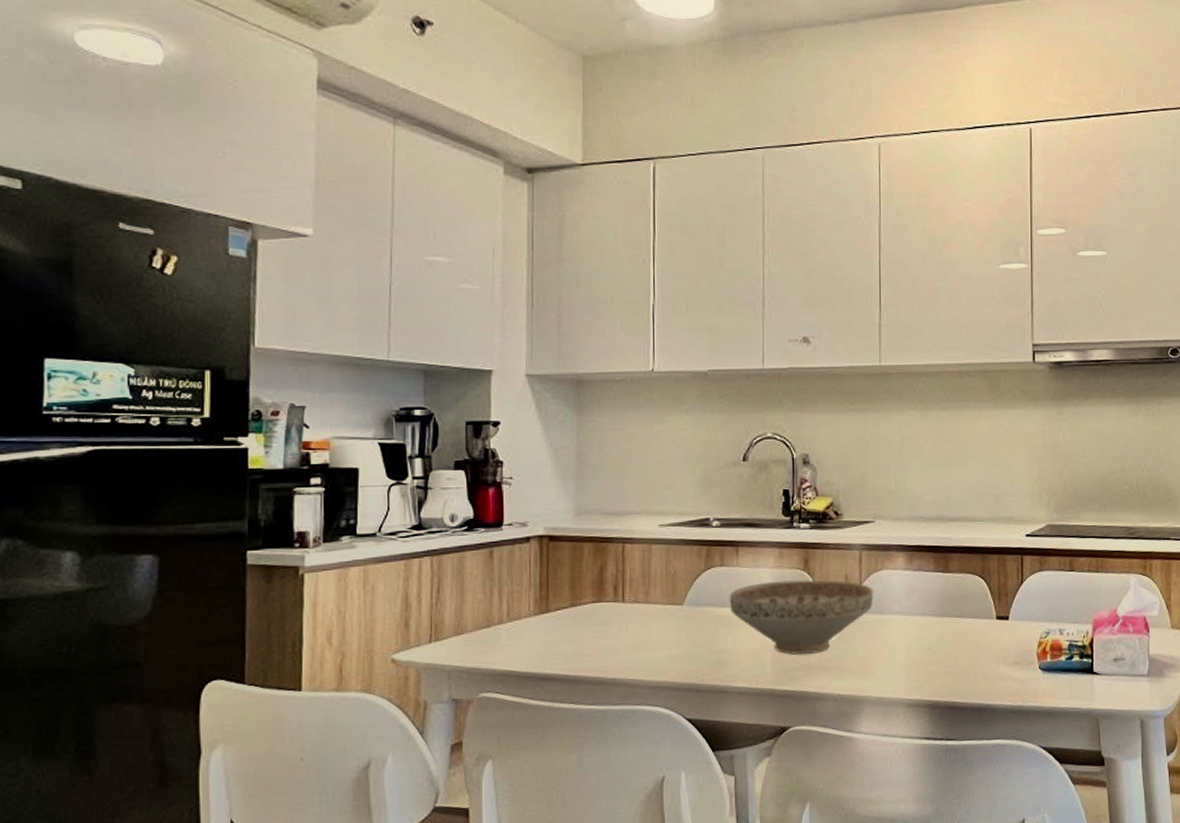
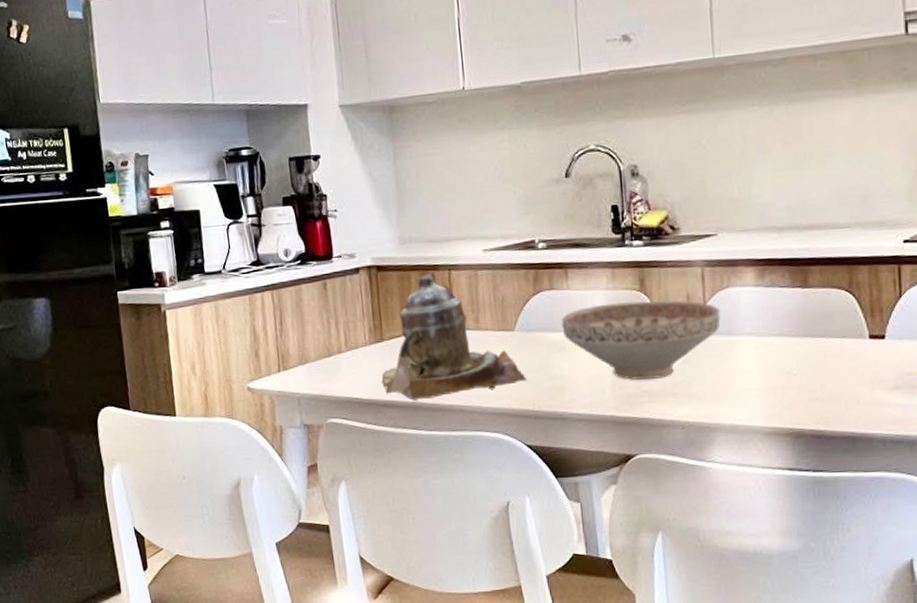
teapot: none [544,545,692,674] -> present [382,273,527,401]

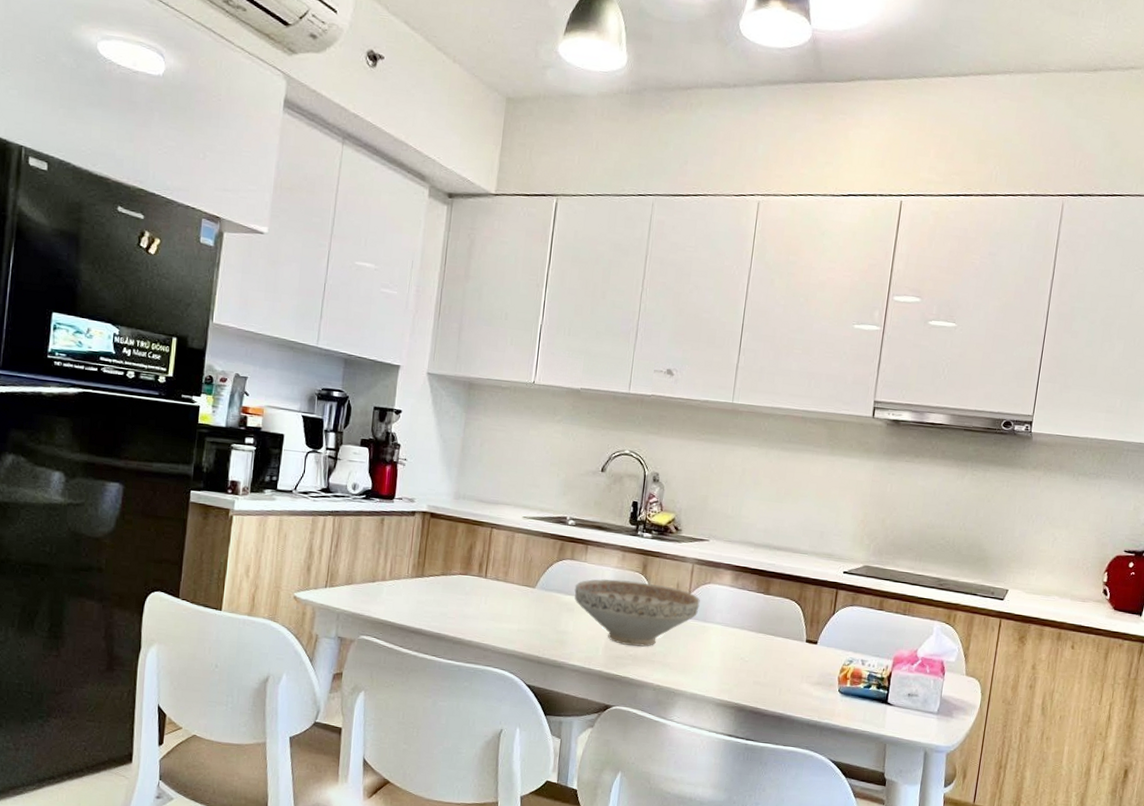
teapot: present [382,273,527,401] -> none [415,527,538,634]

